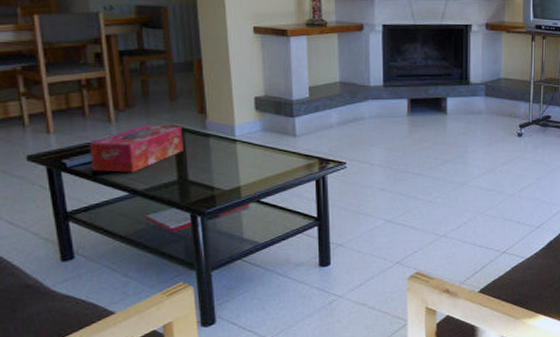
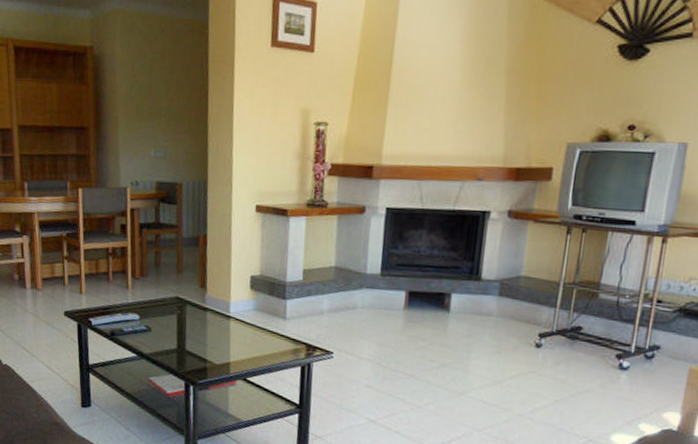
tissue box: present [89,124,183,173] -> none [110,293,185,337]

